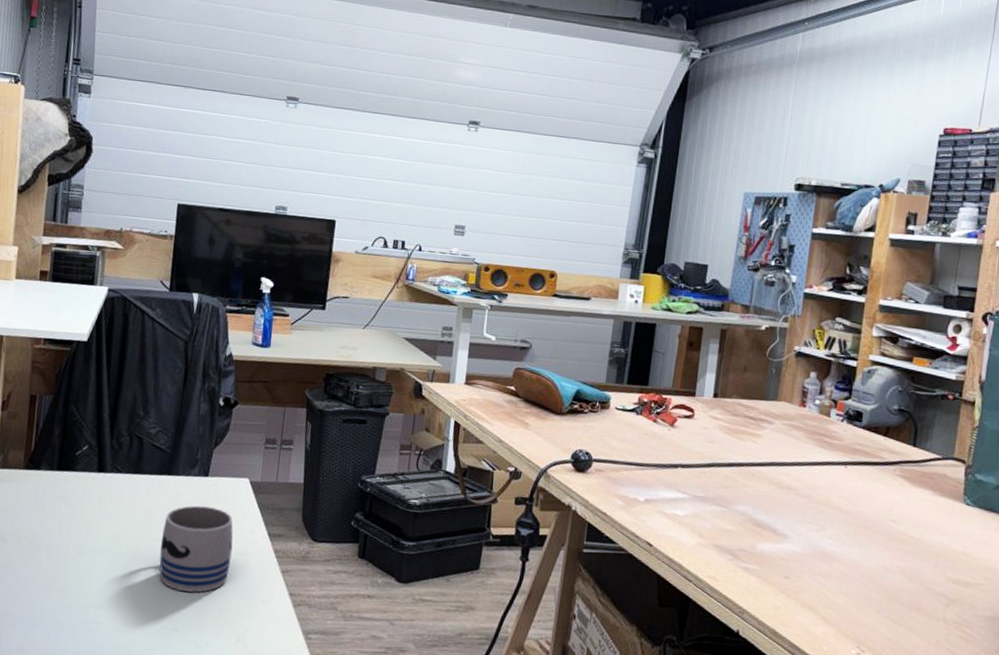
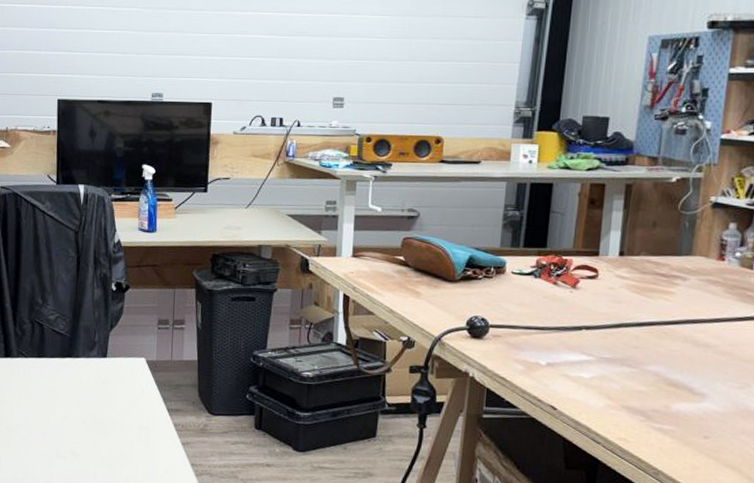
mug: present [159,505,233,593] -> none [67,385,134,465]

